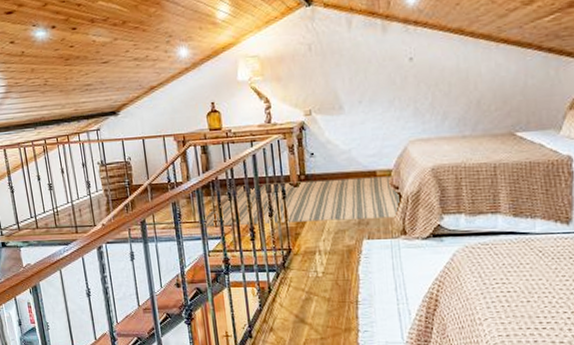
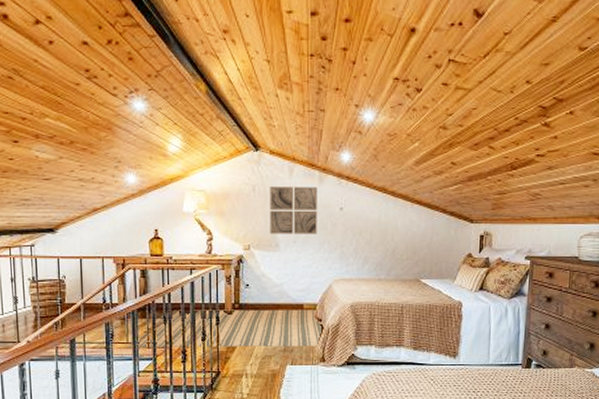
wall art: none [327,38,385,96] -> present [270,187,317,234]

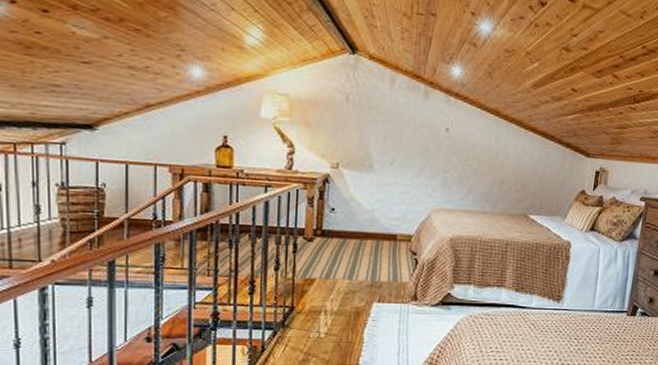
wall art: present [270,187,317,234] -> none [363,97,422,157]

